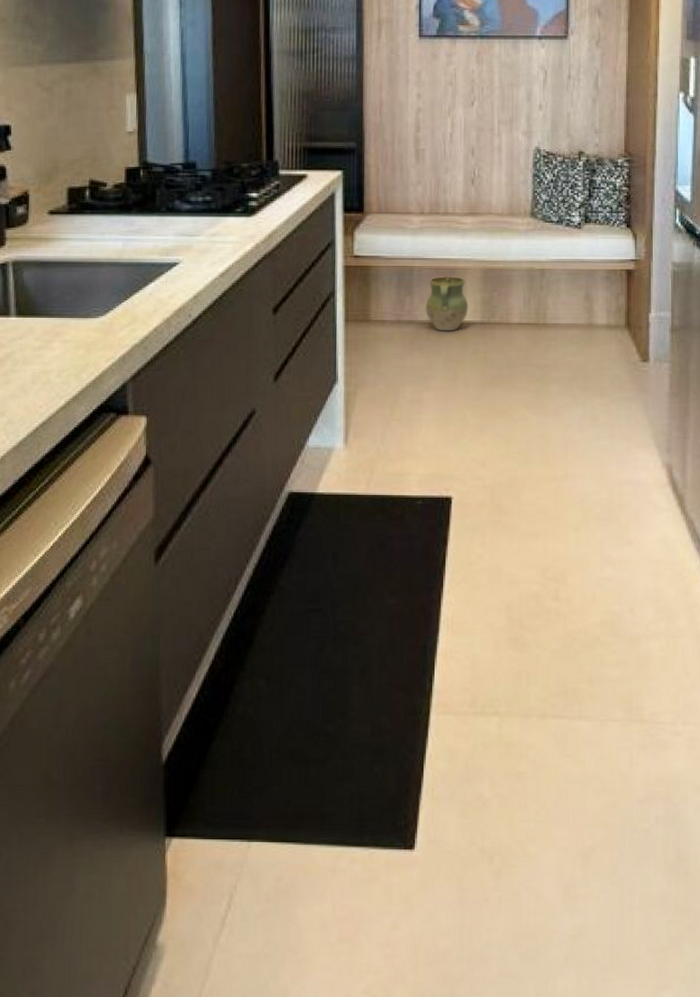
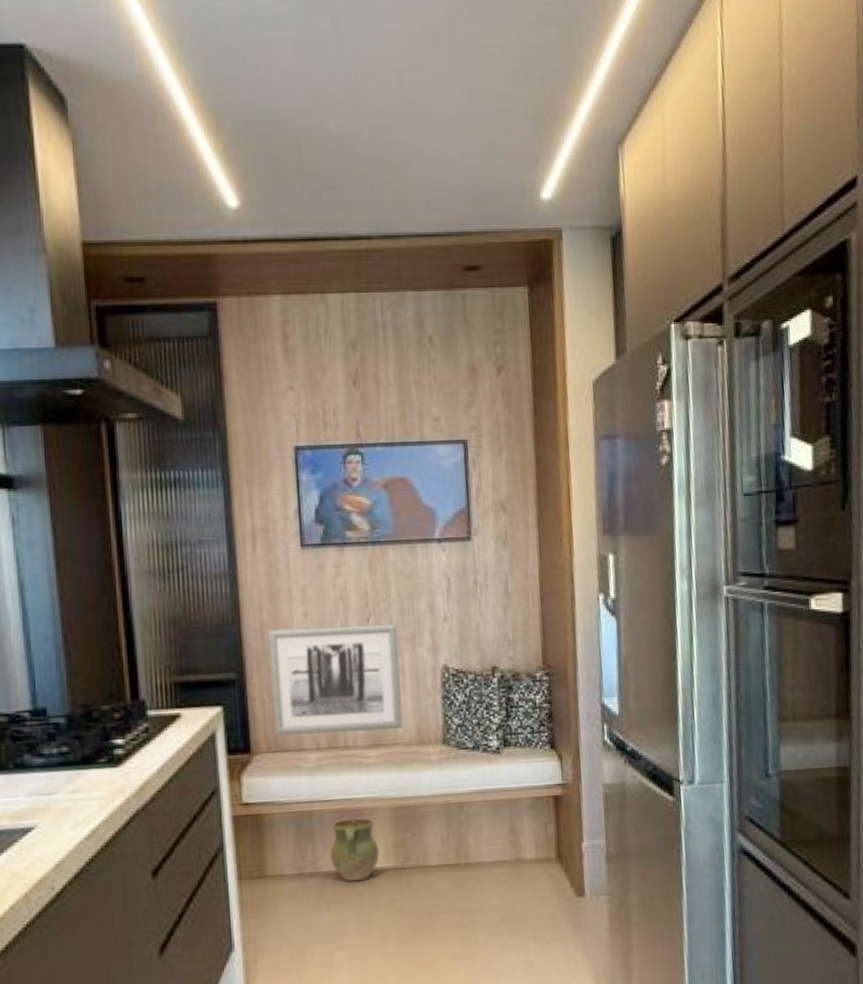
wall art: none [384,106,498,201] -> present [267,623,403,736]

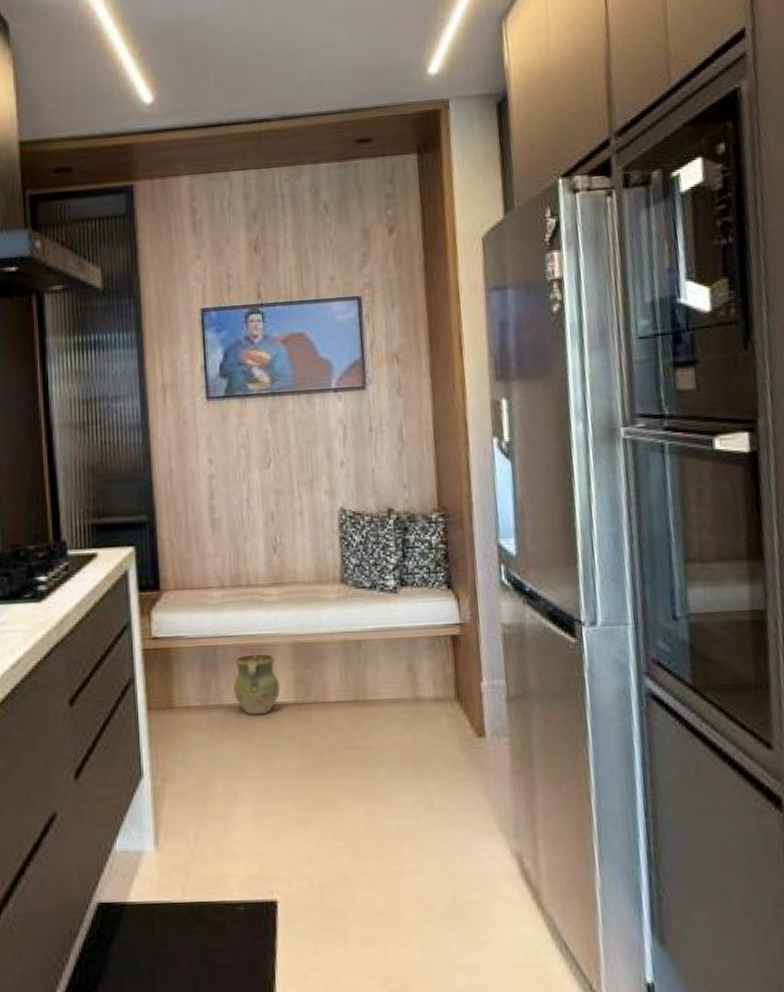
wall art: present [267,623,403,736] -> none [175,468,302,575]

